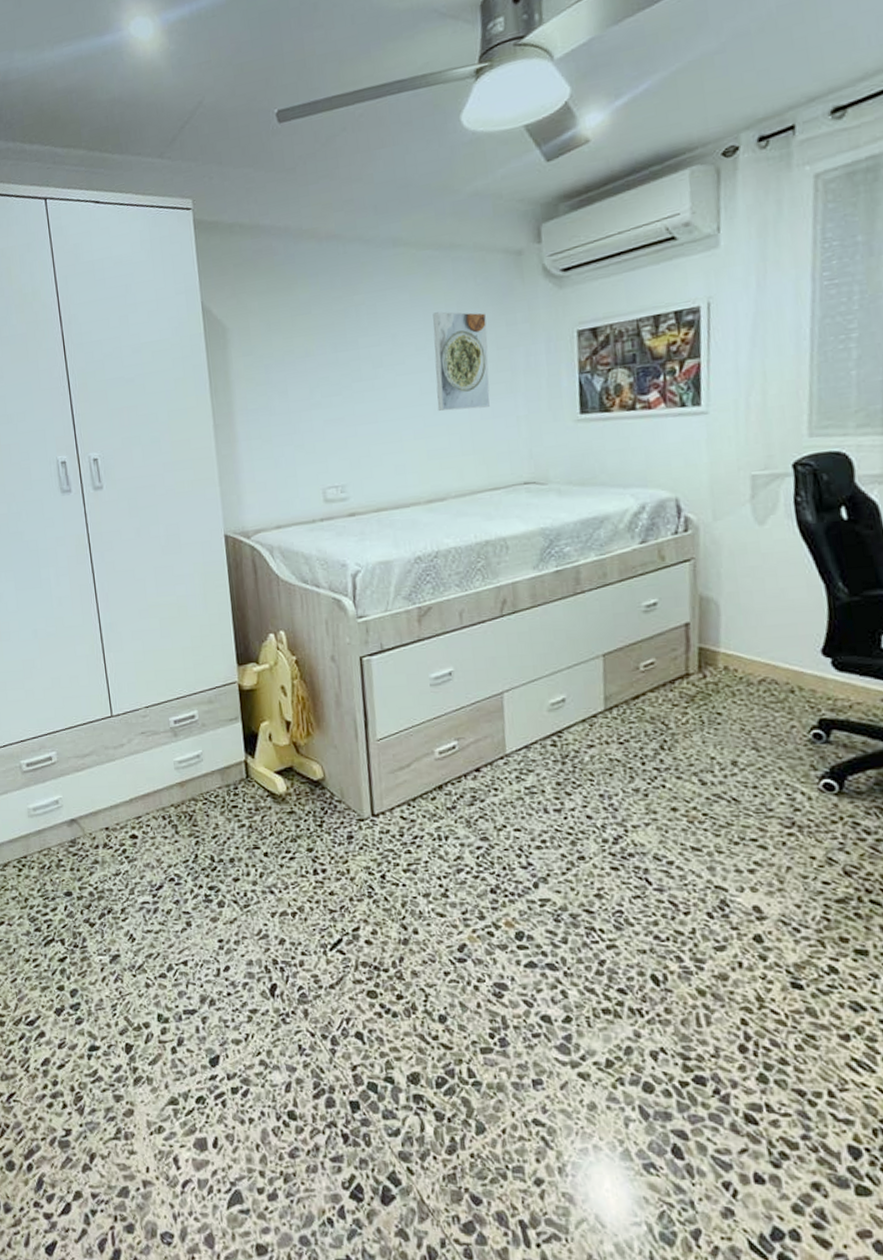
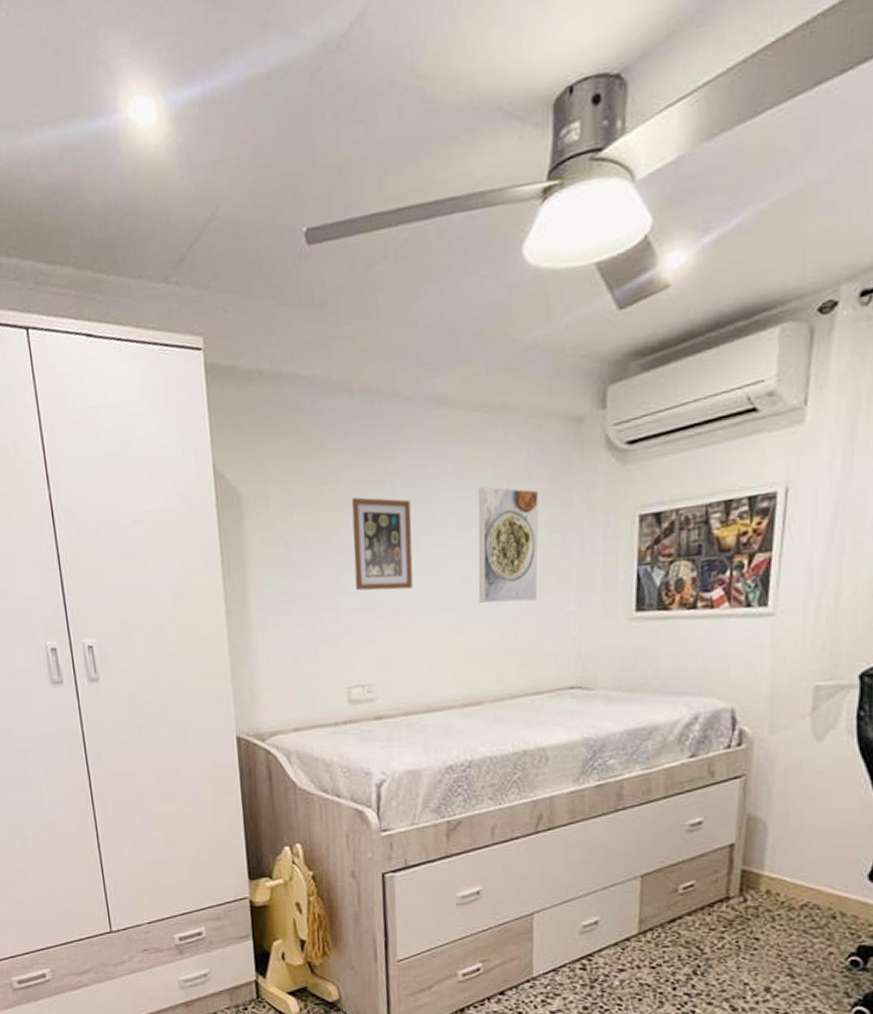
picture frame: none [321,324,379,404] -> present [351,497,413,591]

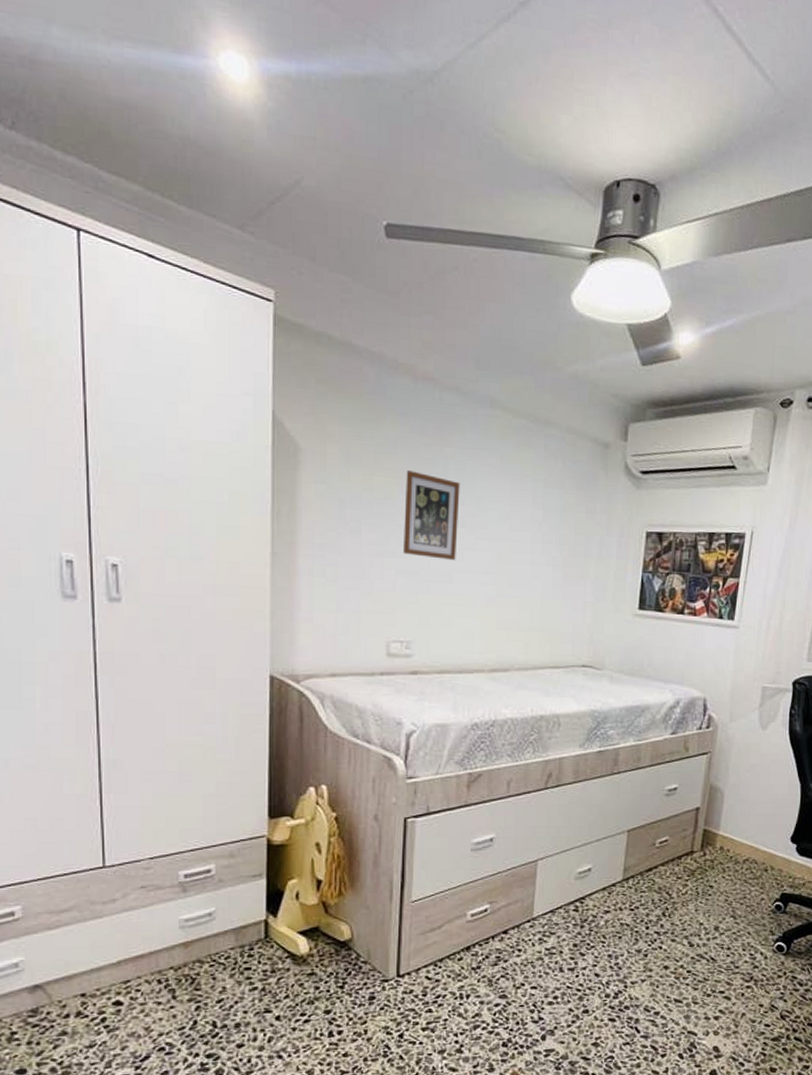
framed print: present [478,487,539,604] -> none [512,484,570,588]

